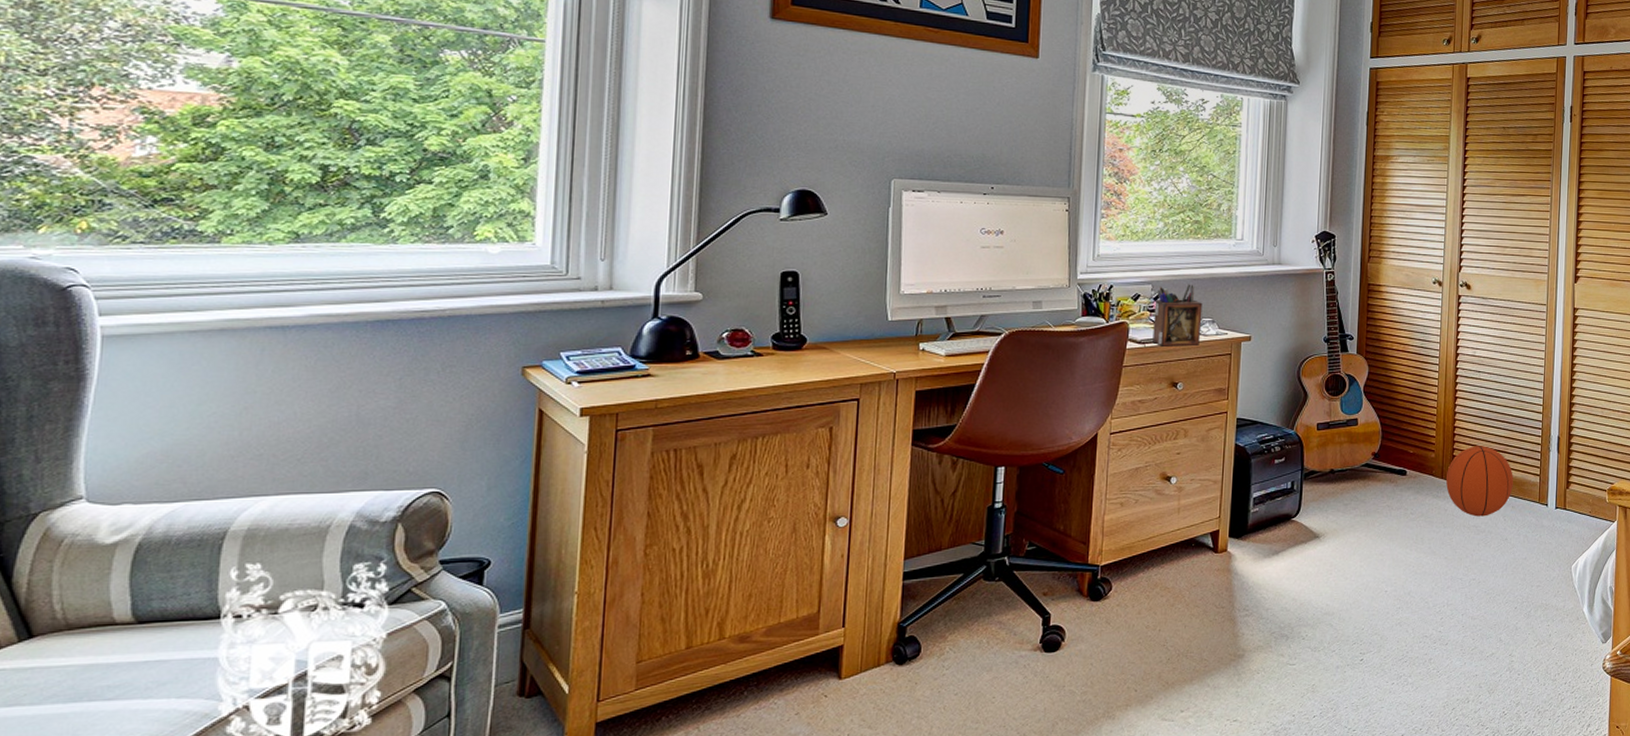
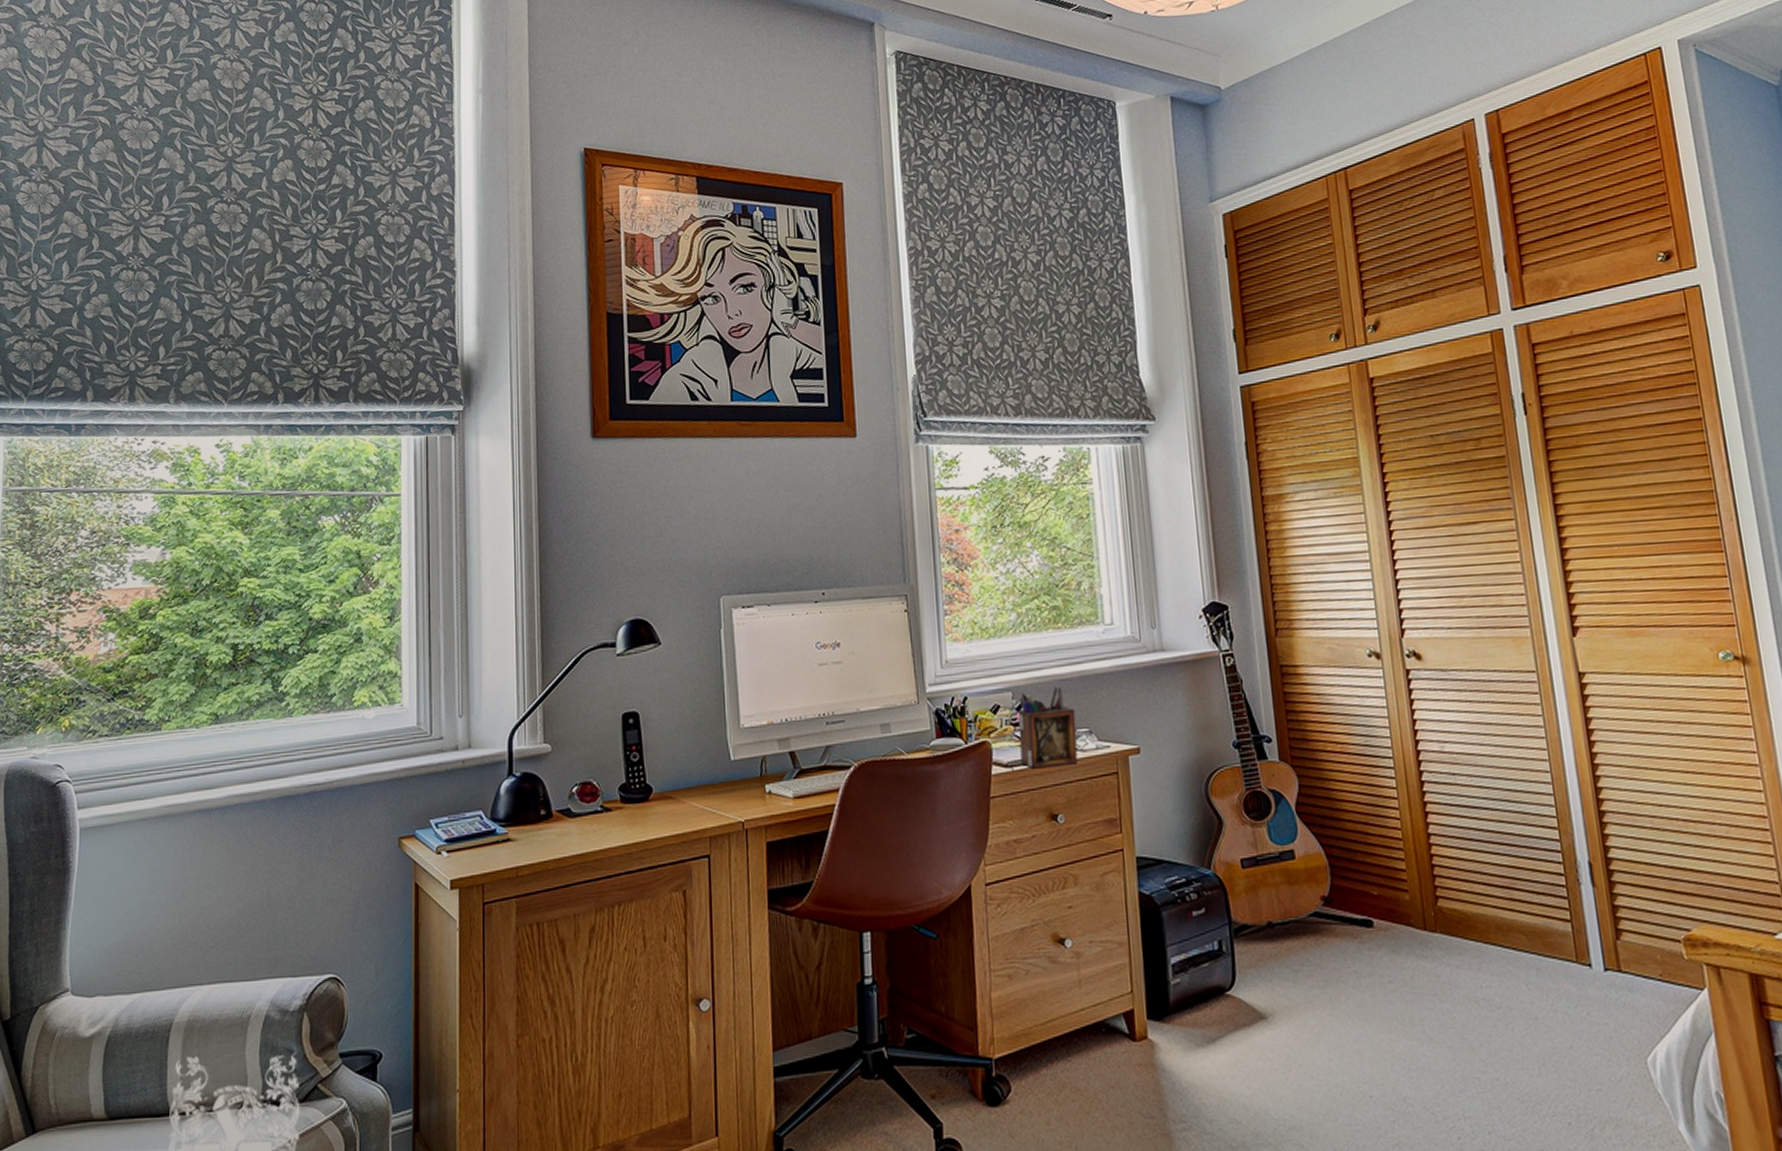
basketball: present [1445,446,1513,517] -> none [1430,880,1533,985]

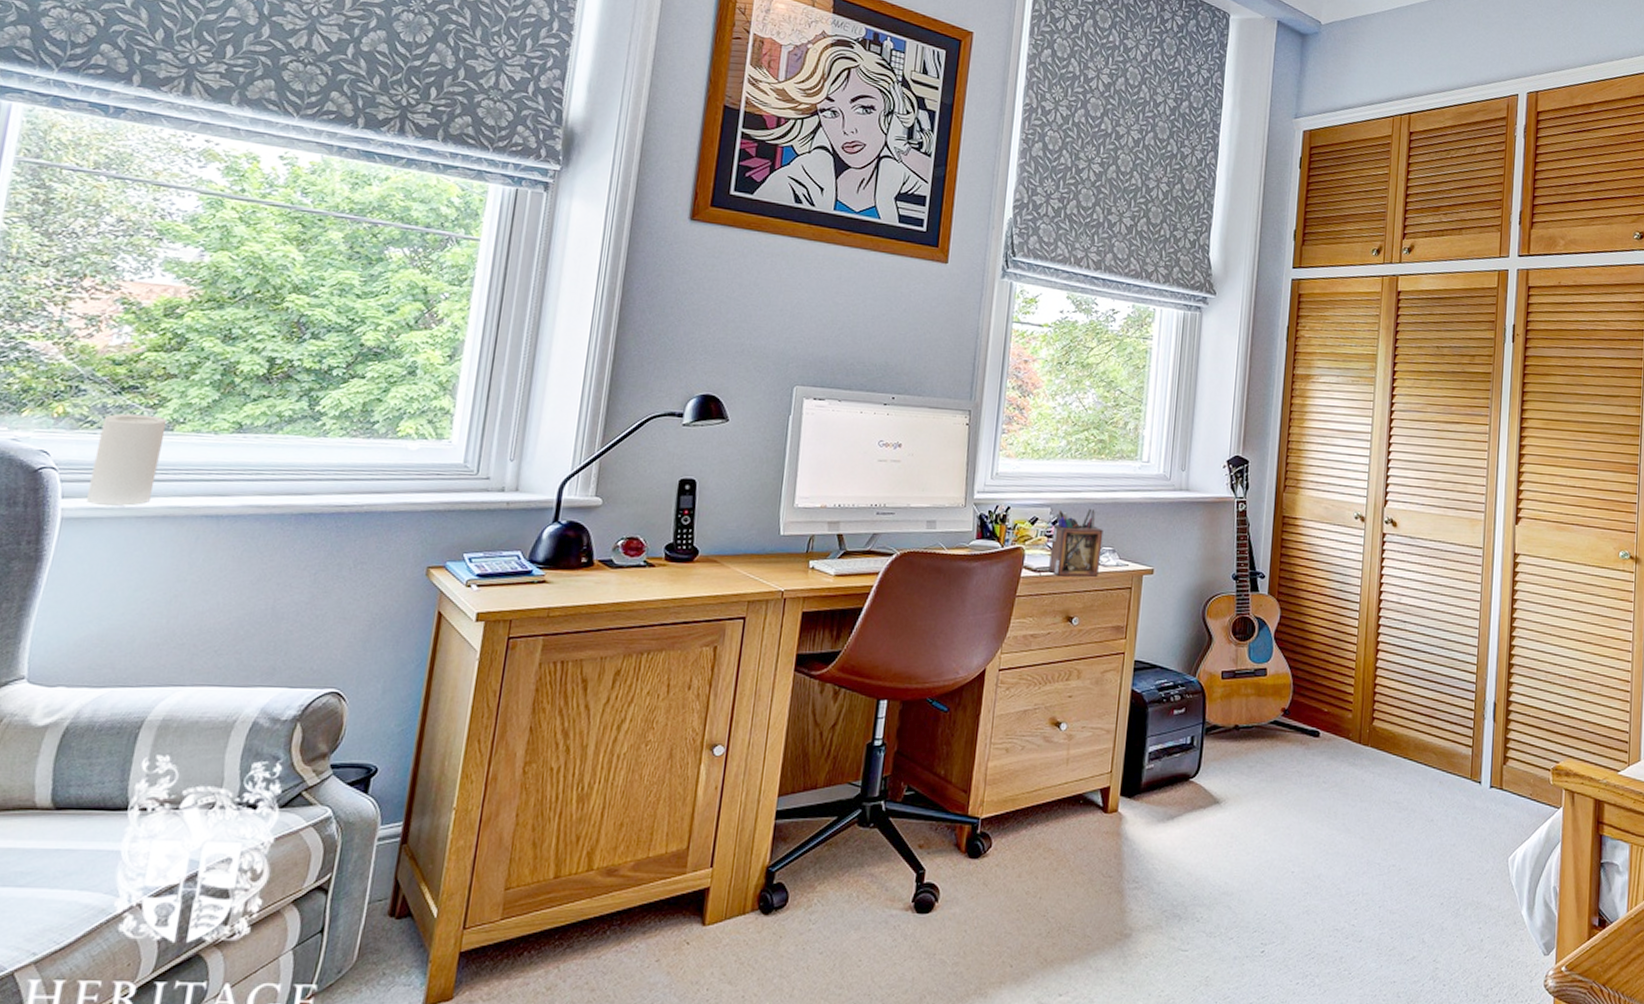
candle: none [98,717,155,813] -> present [87,413,167,507]

